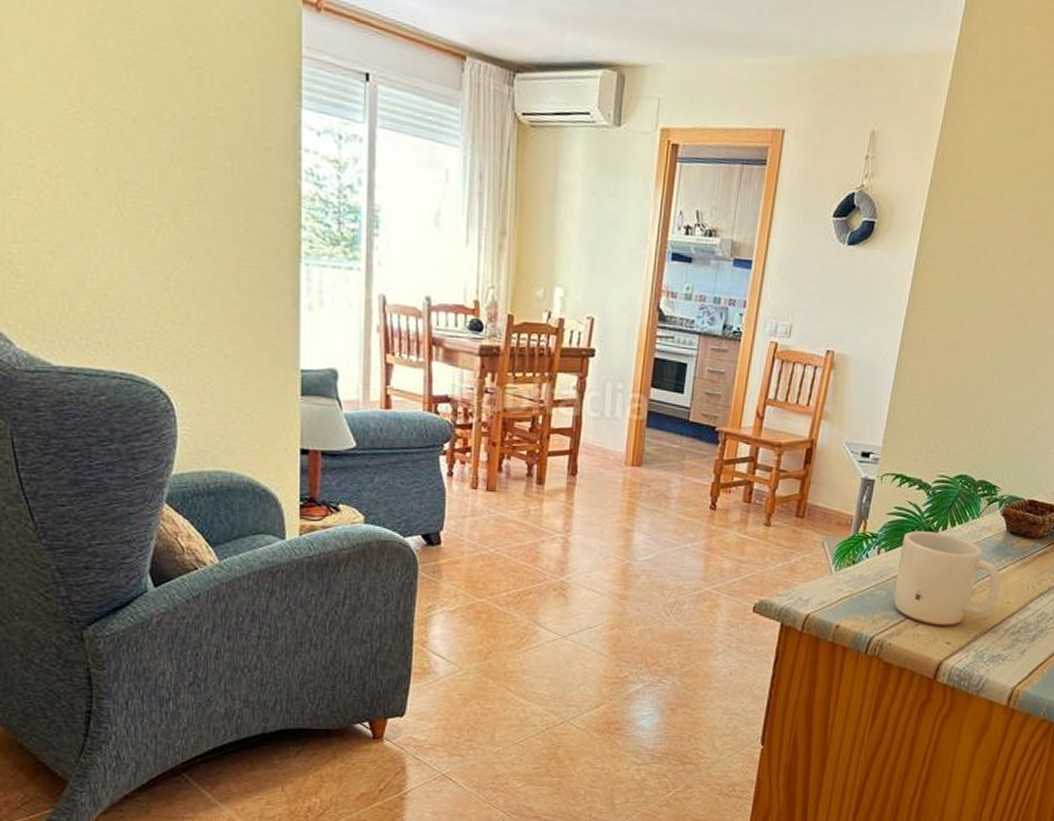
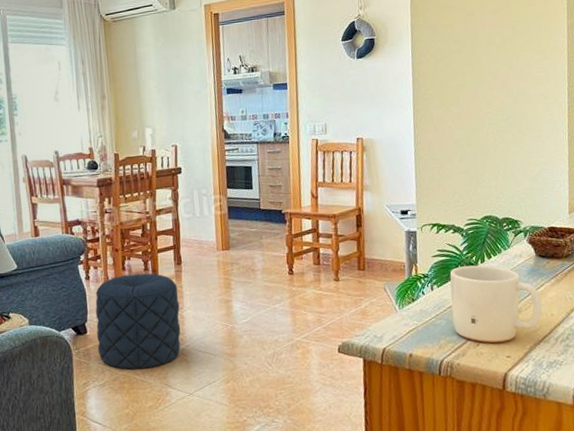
pouf: none [452,478,567,599] -> present [95,273,181,370]

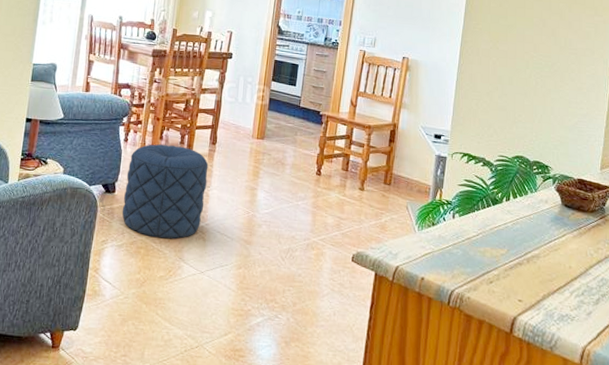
mug: present [449,265,542,343] -> none [469,200,561,285]

